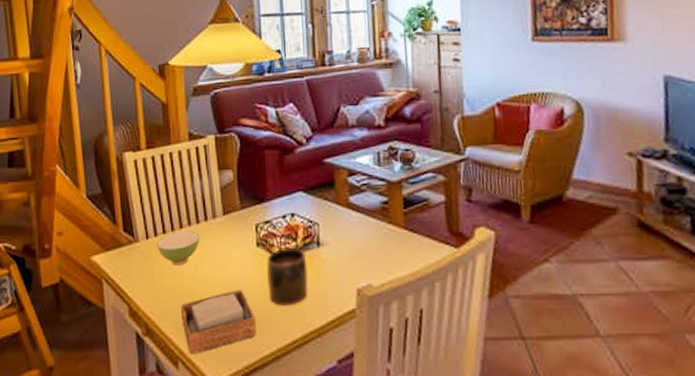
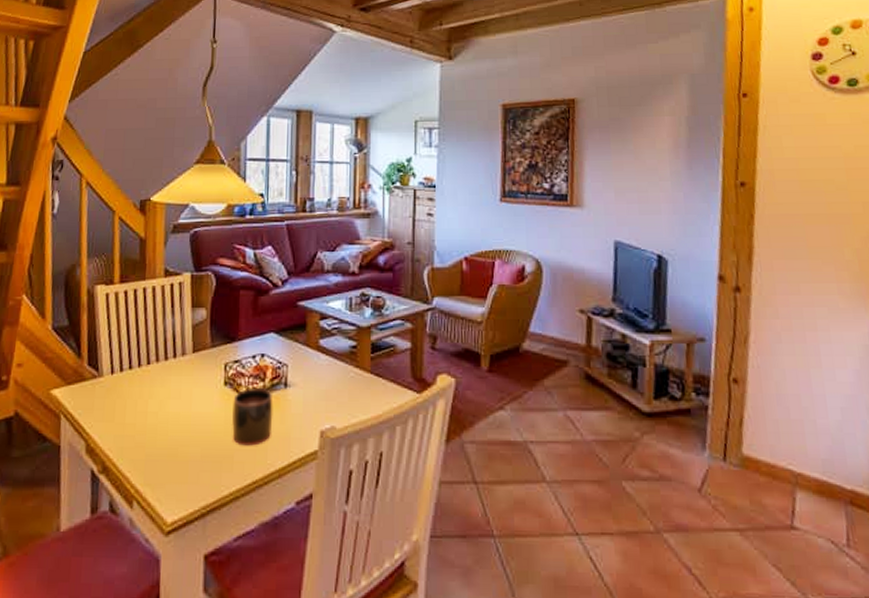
bowl: present [157,231,200,266] -> none [121,367,168,402]
napkin holder: present [180,290,256,354] -> none [140,428,217,493]

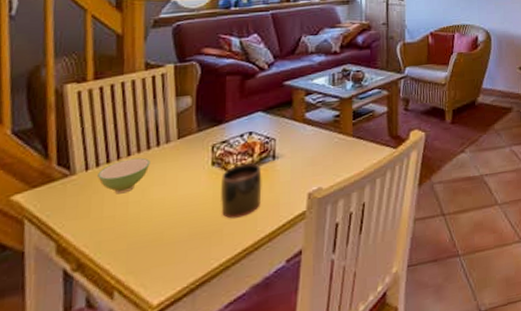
bowl: none [121,367,168,402] -> present [98,157,151,194]

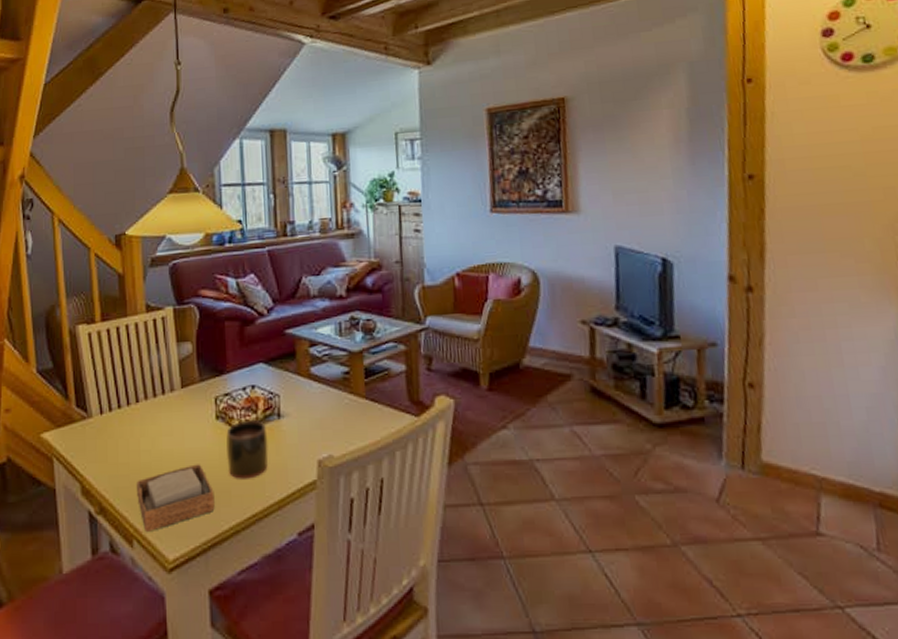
bowl: present [98,157,151,194] -> none [111,405,157,441]
napkin holder: none [121,208,206,281] -> present [136,464,215,532]

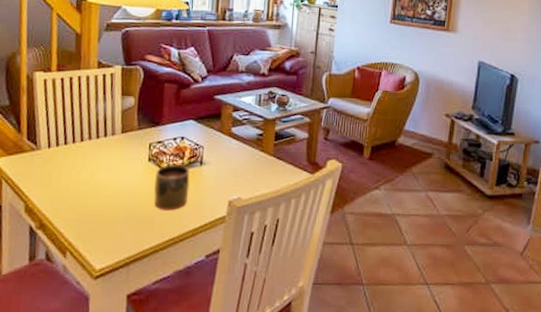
napkin holder: present [136,464,215,532] -> none [73,195,140,246]

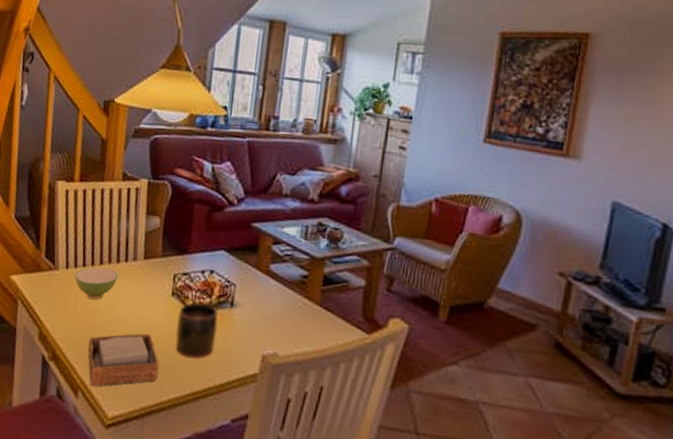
bowl: none [57,144,99,172] -> present [75,267,119,300]
napkin holder: none [73,195,140,246] -> present [88,333,159,387]

